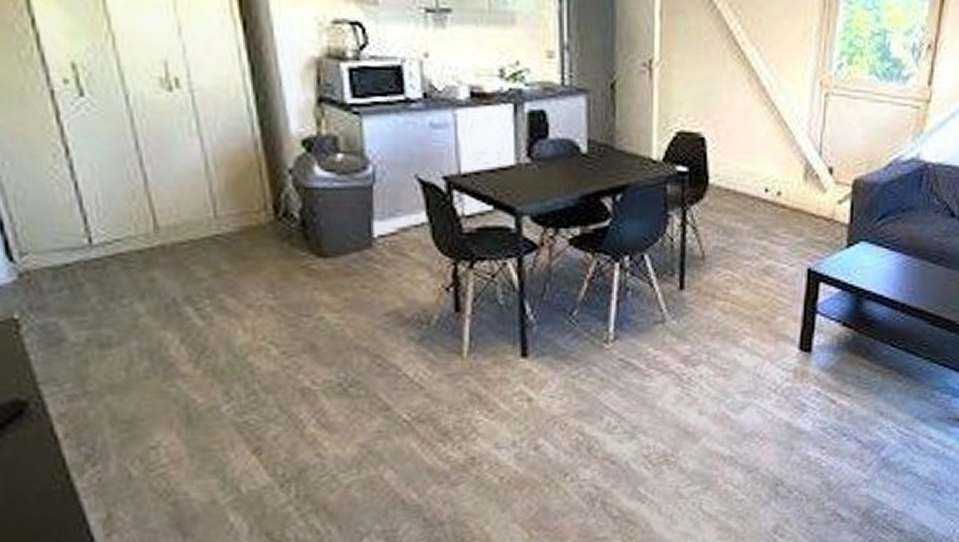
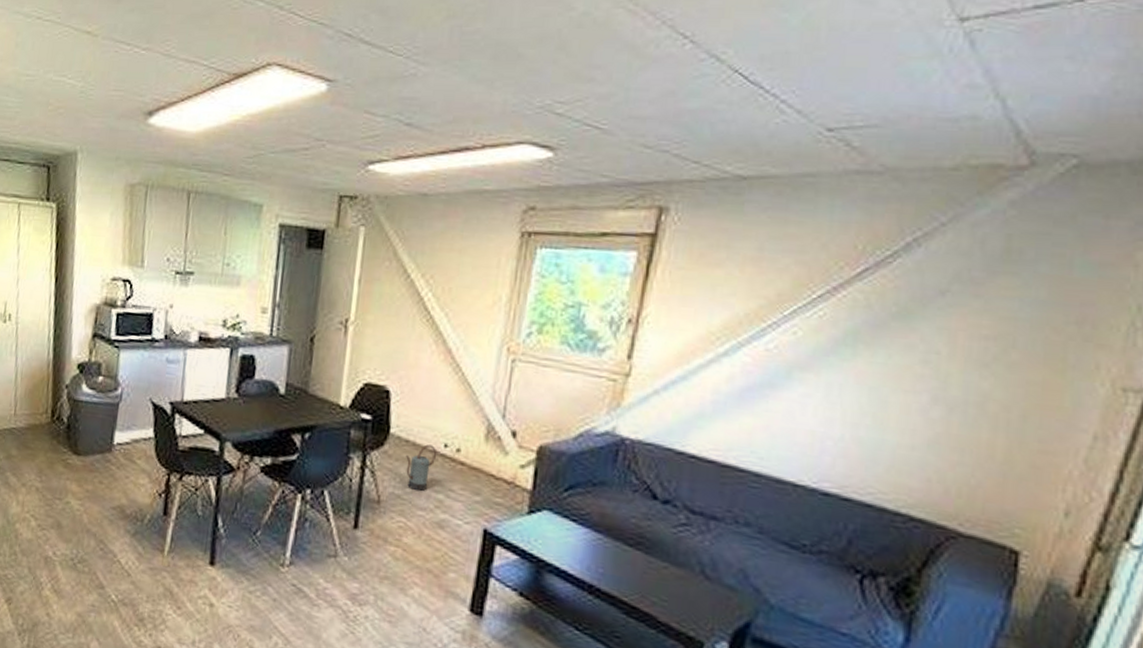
watering can: none [728,191,759,241] -> present [406,444,437,492]

